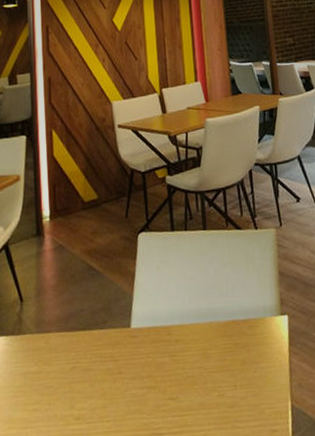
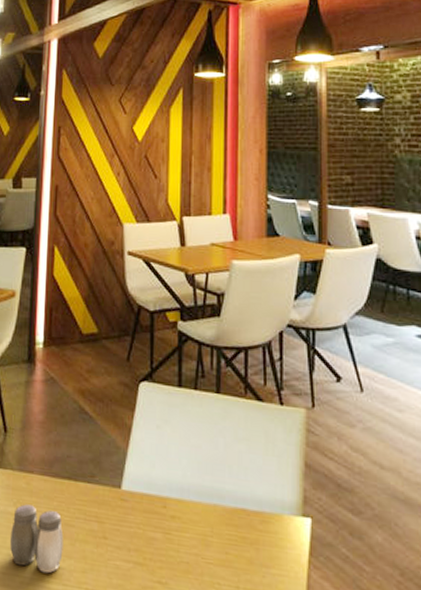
salt and pepper shaker: none [35,360,84,418] -> present [10,504,64,574]

